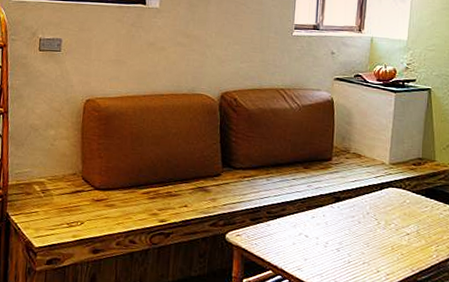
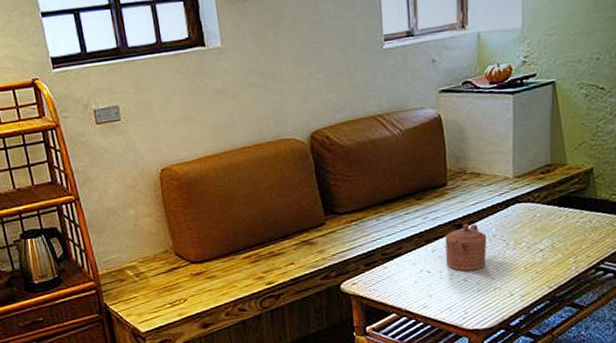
teapot: none [322,197,361,243] -> present [445,223,487,271]

